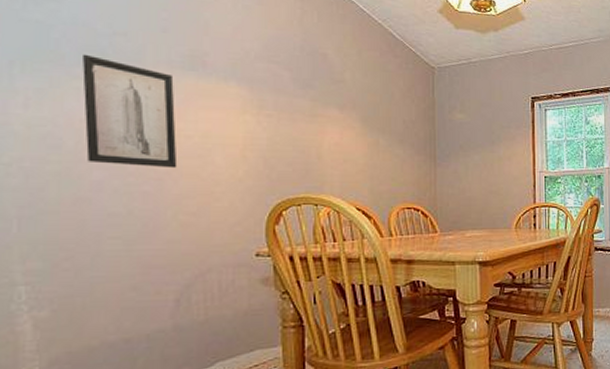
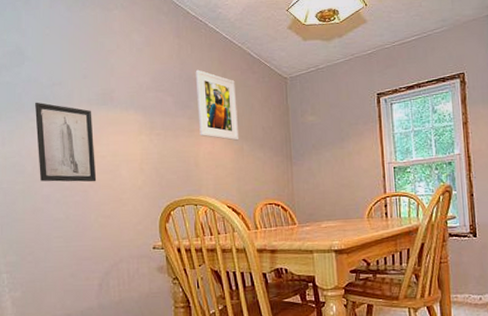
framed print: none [322,43,375,133] -> present [195,69,240,141]

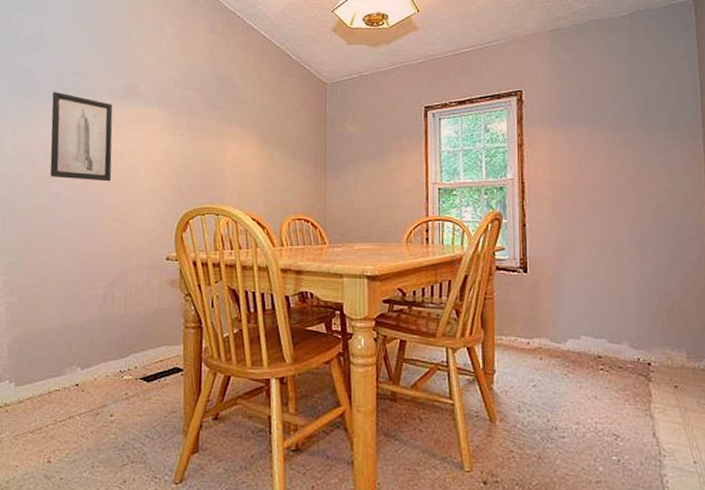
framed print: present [195,69,240,141] -> none [227,68,271,147]

